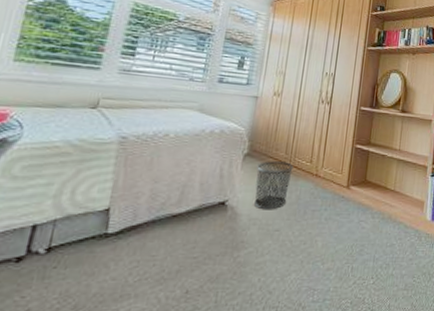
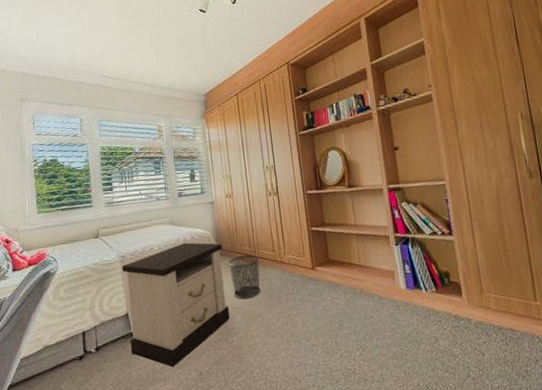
nightstand: none [98,135,255,282] -> present [121,242,230,368]

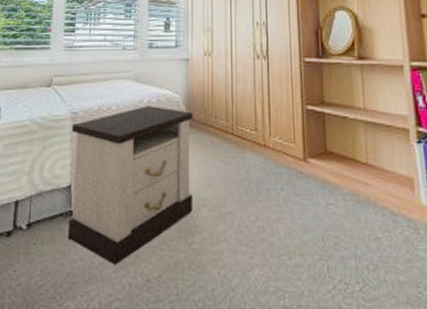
waste bin: present [228,254,260,300] -> none [199,131,237,189]

